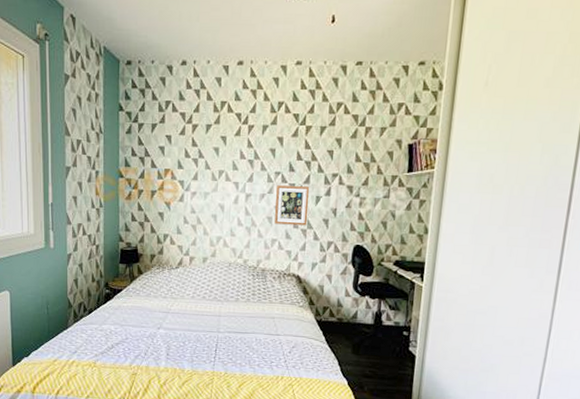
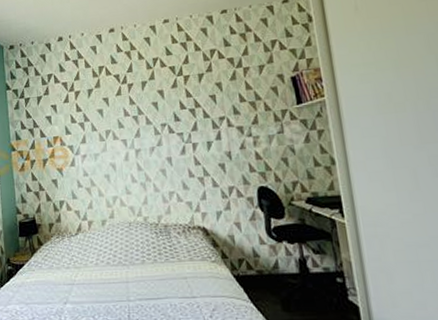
picture frame: present [275,185,310,226] -> none [165,134,203,176]

